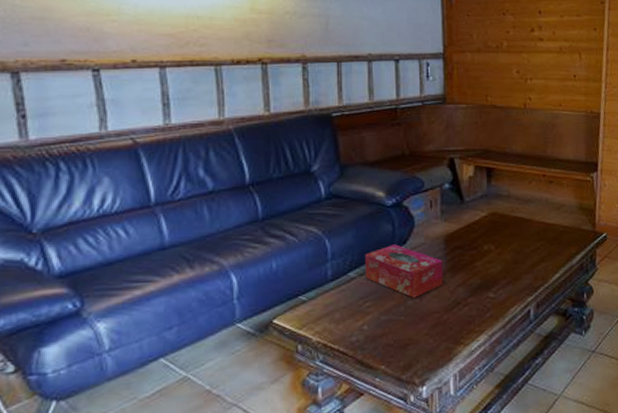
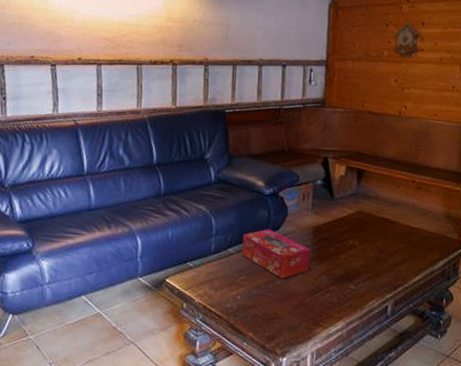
cuckoo clock: none [512,12,540,48] -> present [393,23,423,58]

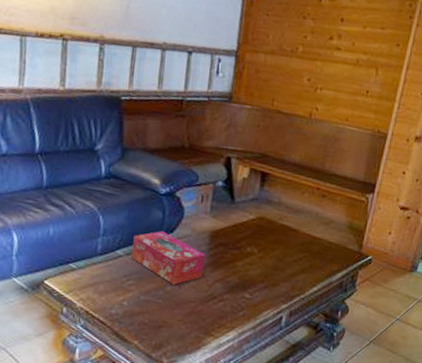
cuckoo clock: present [393,23,423,58] -> none [309,17,341,57]

